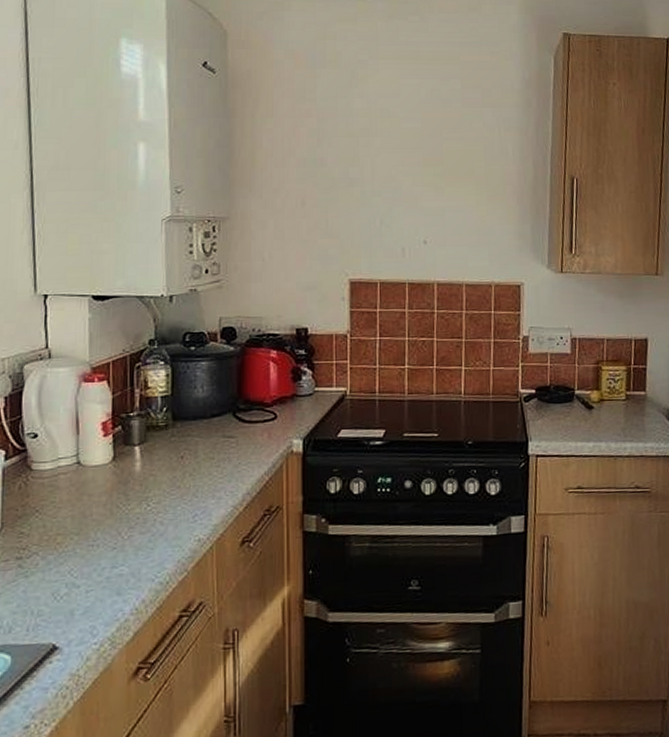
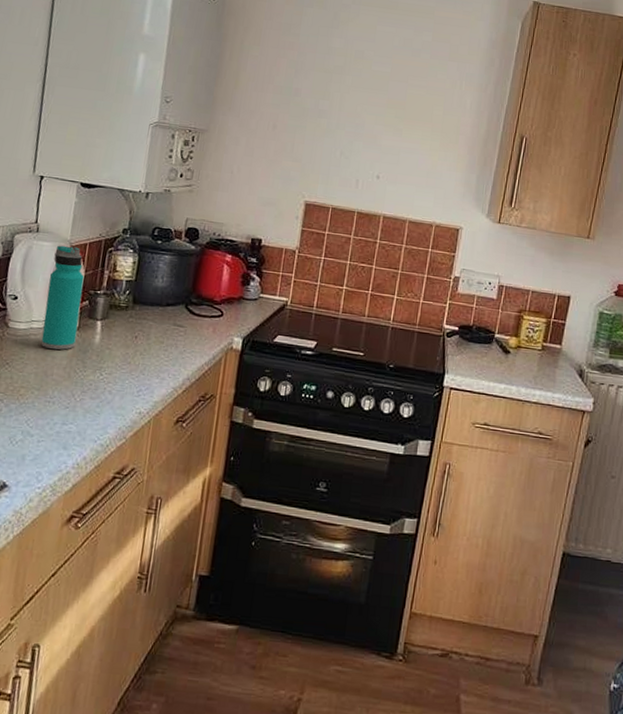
water bottle: none [71,368,114,486] -> present [40,245,84,350]

